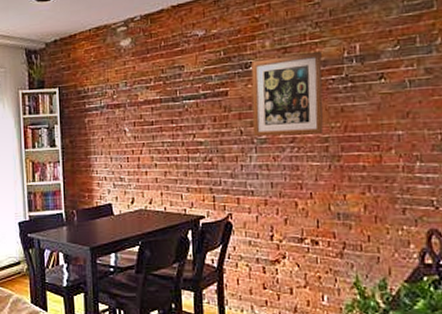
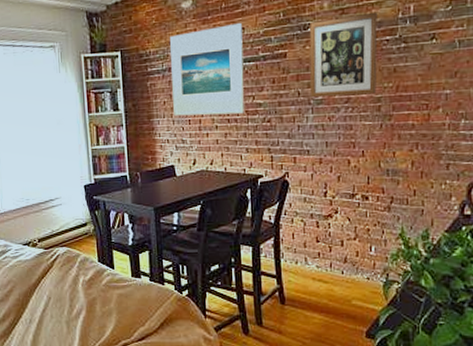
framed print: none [108,60,185,154] -> present [170,22,244,116]

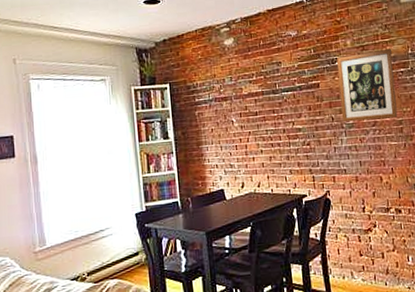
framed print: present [170,22,244,116] -> none [215,57,286,143]

